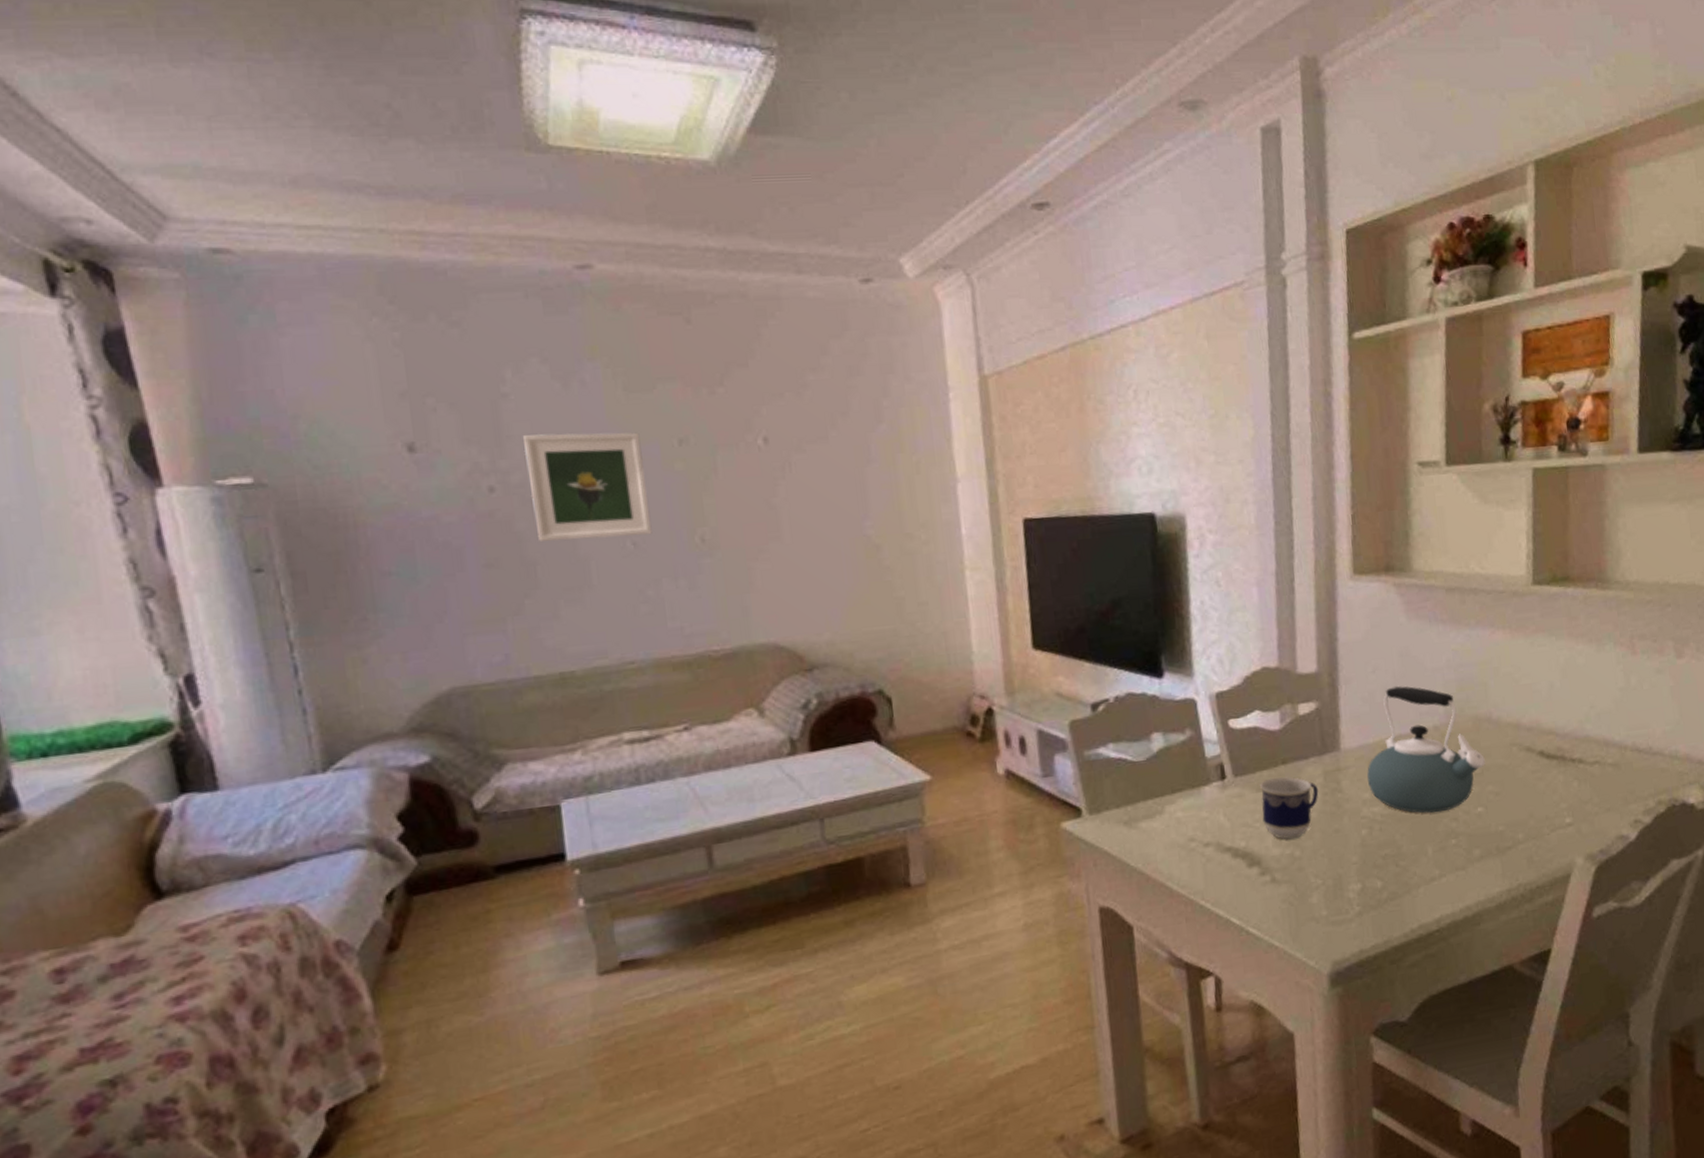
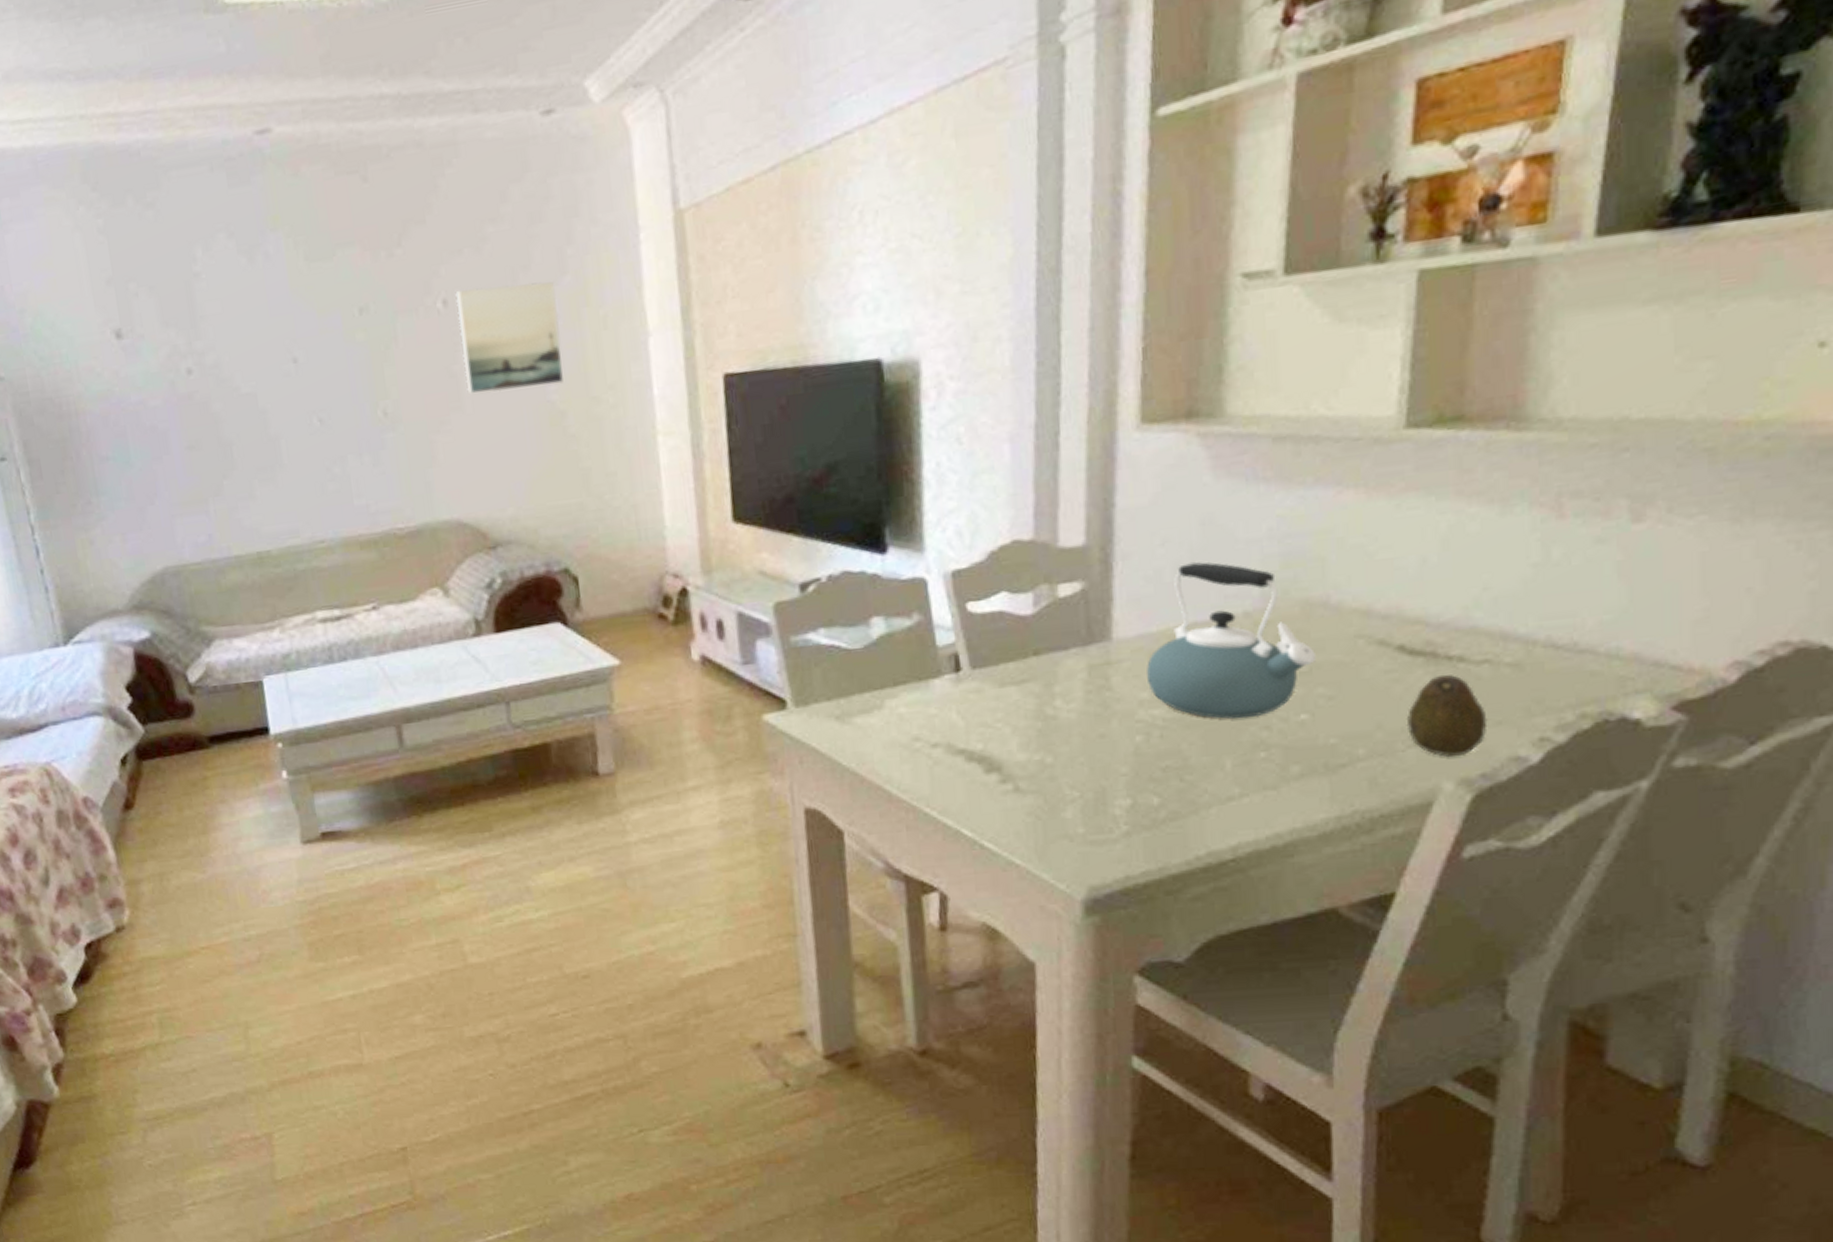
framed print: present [523,432,652,542] -> none [215,304,337,422]
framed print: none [776,427,880,526] -> present [455,281,565,395]
cup: present [1260,777,1319,840] -> none [1004,670,1080,744]
fruit: none [1548,773,1601,837] -> present [1406,674,1488,757]

